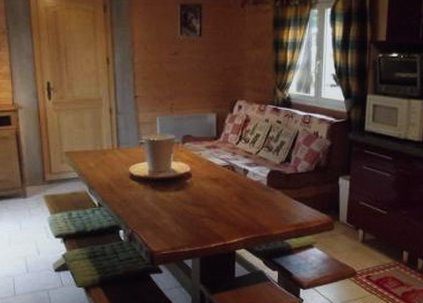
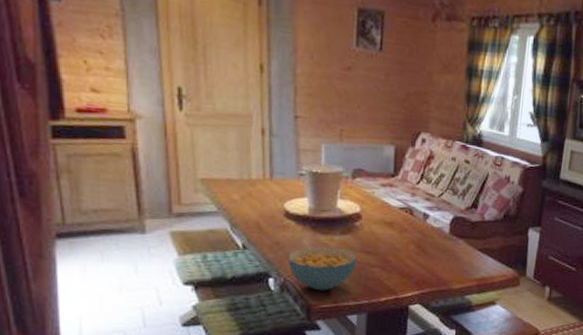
cereal bowl: none [134,202,190,240] -> present [288,246,357,291]

